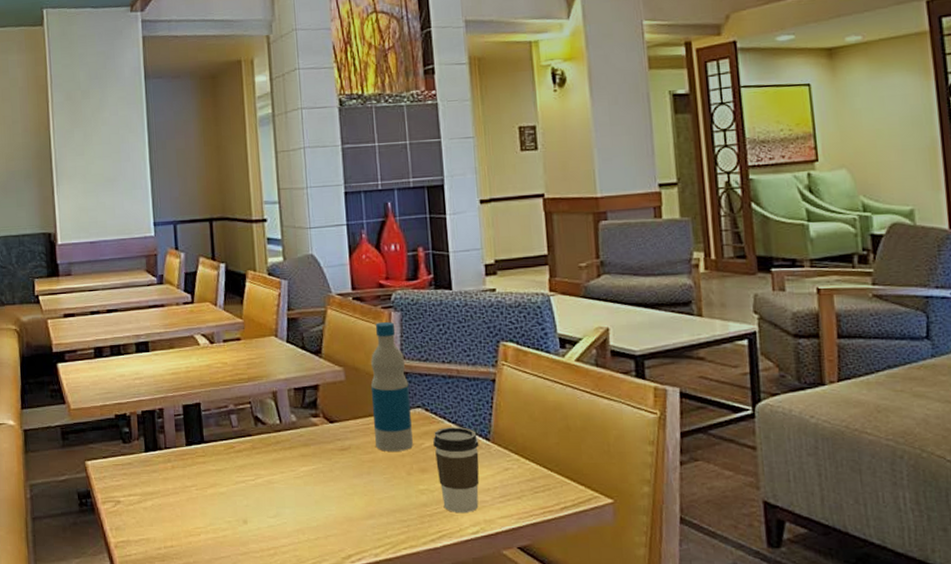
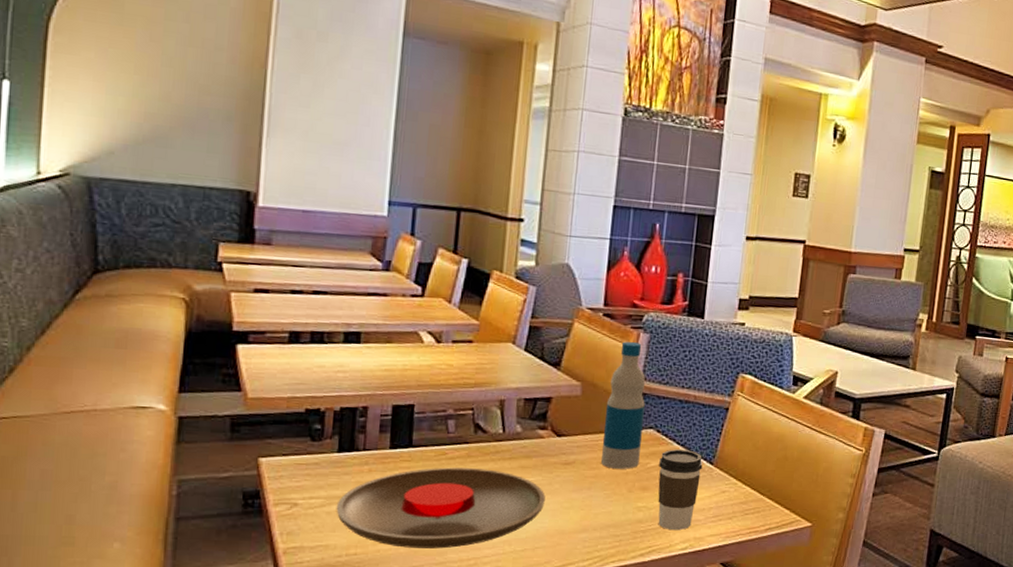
plate: none [150,459,329,539] -> present [336,467,546,549]

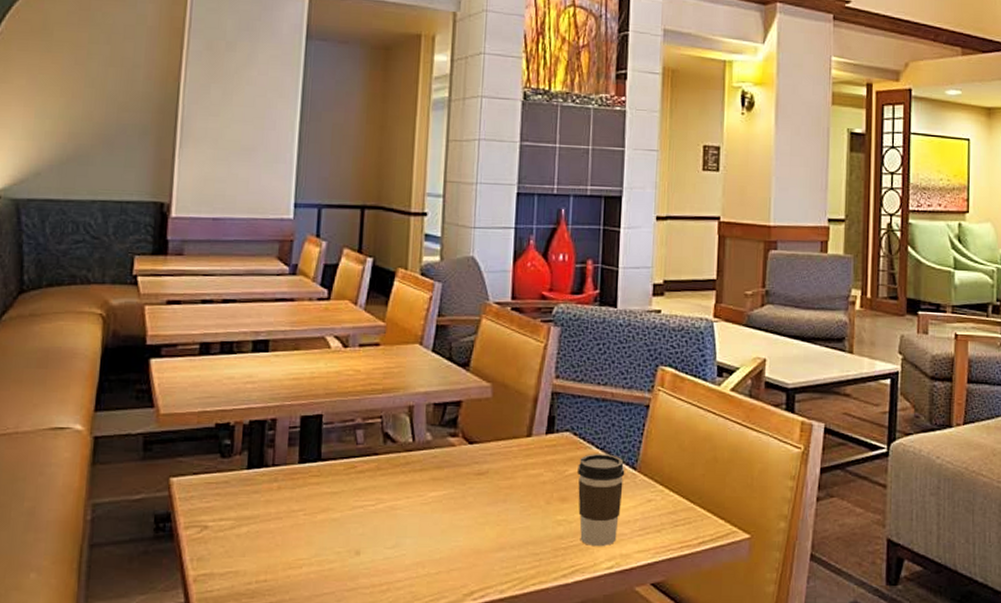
plate: present [336,467,546,549] -> none [245,482,459,573]
bottle: present [601,342,646,469] -> none [516,337,559,478]

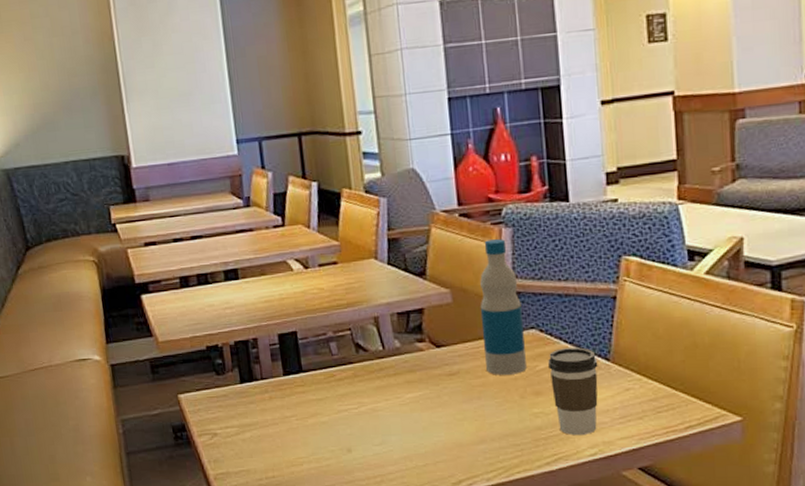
bottle: none [516,337,559,478] -> present [480,239,527,375]

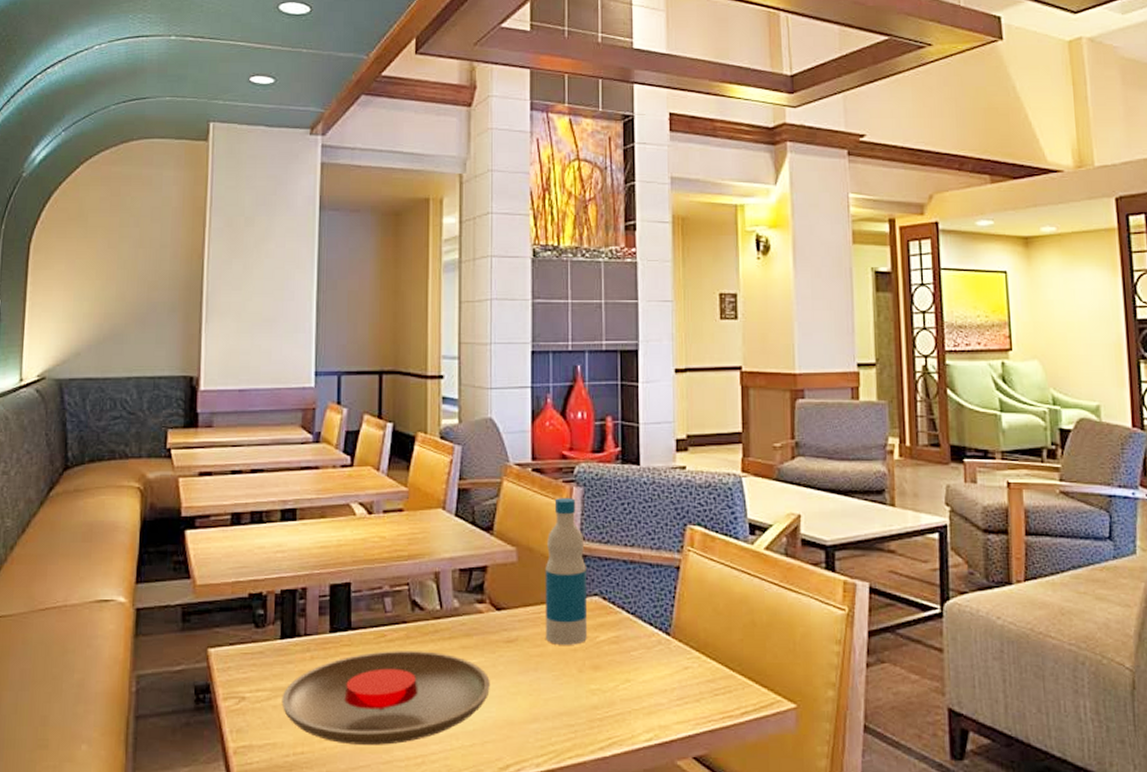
plate: none [248,387,437,469] -> present [281,651,490,745]
coffee cup: present [548,347,598,436] -> none [609,619,658,718]

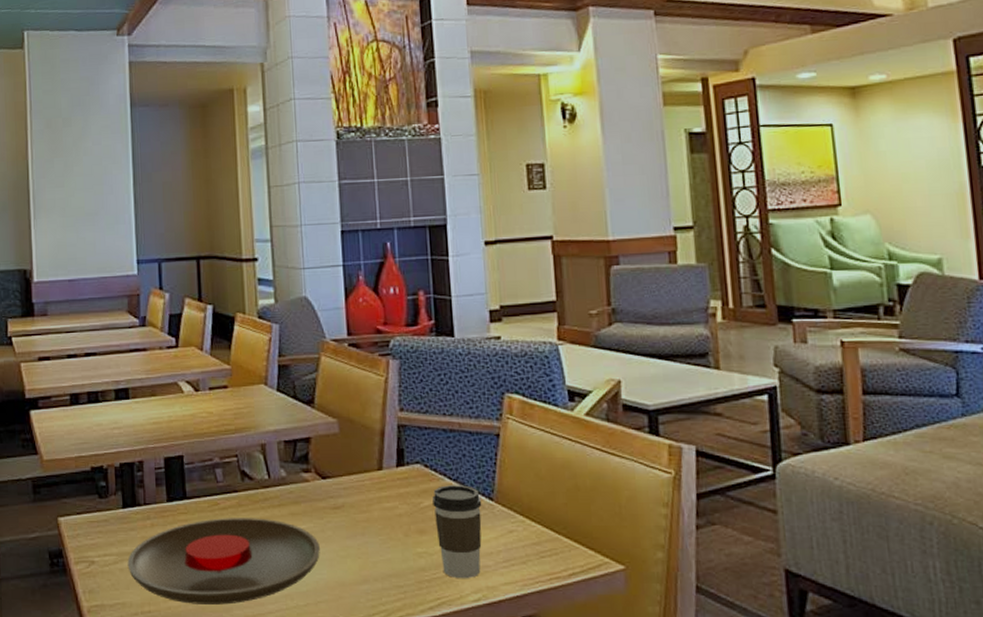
bottle: present [545,498,587,645] -> none [366,371,411,511]
coffee cup: none [609,619,658,718] -> present [432,485,482,579]

